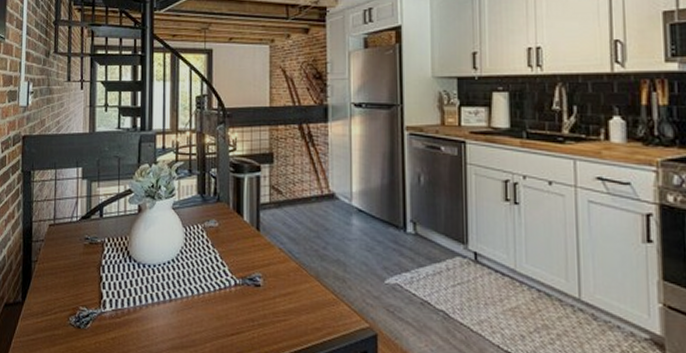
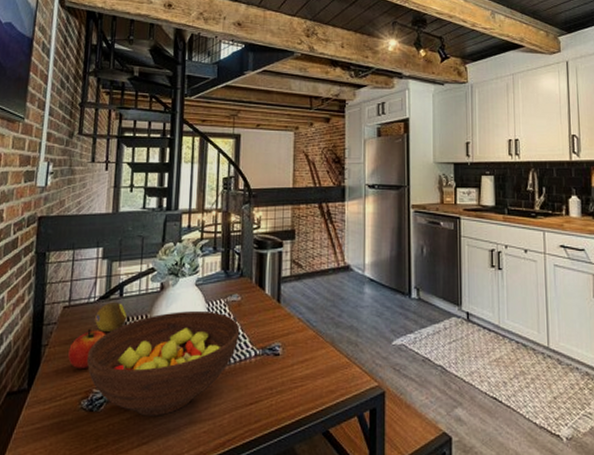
apple: none [56,247,89,287] -> present [68,328,106,370]
fruit bowl: none [72,234,219,339] -> present [86,310,240,416]
fruit: none [78,223,108,252] -> present [95,303,127,331]

